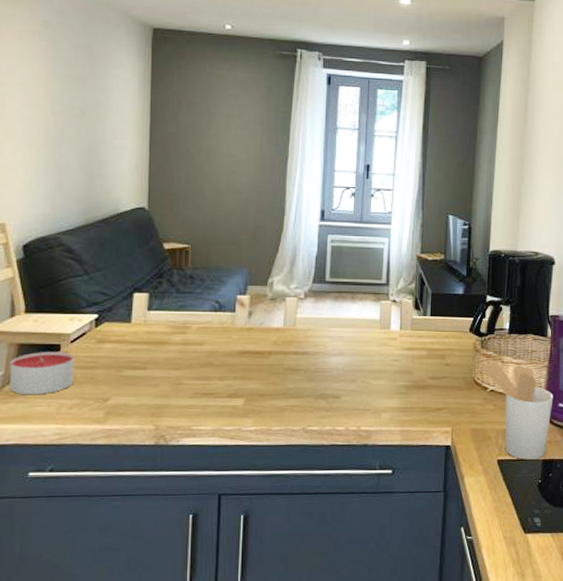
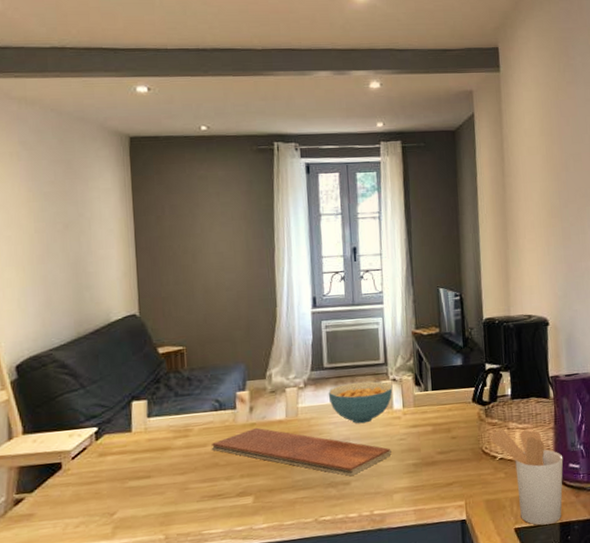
candle: present [10,352,74,395] -> none [11,469,78,519]
chopping board: none [208,332,384,390] -> present [212,427,391,476]
cereal bowl: none [327,299,392,341] -> present [328,381,393,424]

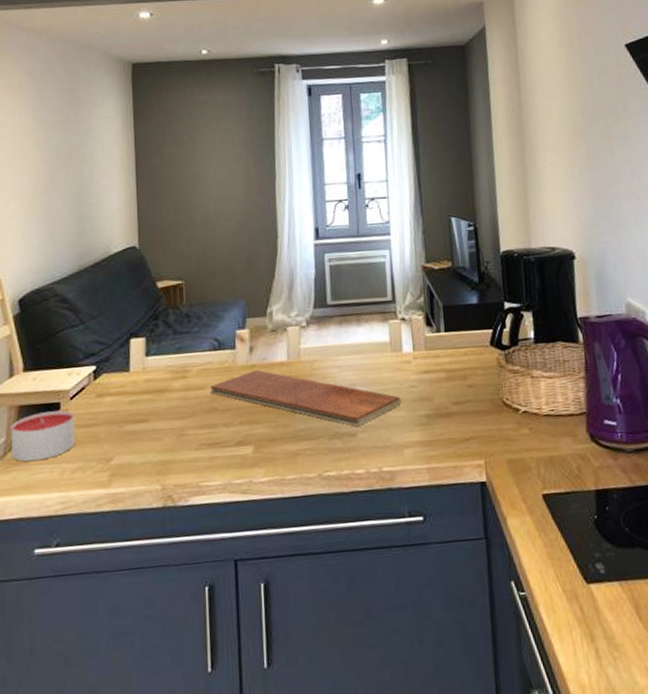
candle: none [11,469,78,519] -> present [11,410,75,462]
cereal bowl: present [328,381,393,424] -> none [332,321,402,368]
utensil holder: present [489,428,564,525] -> none [511,376,598,492]

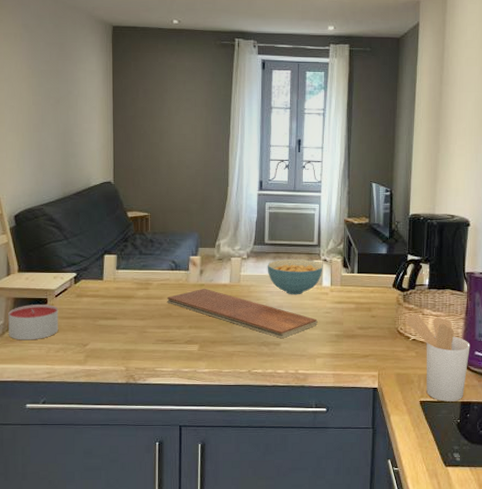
cereal bowl: none [332,321,402,368] -> present [267,259,323,295]
utensil holder: none [511,376,598,492] -> present [405,313,470,402]

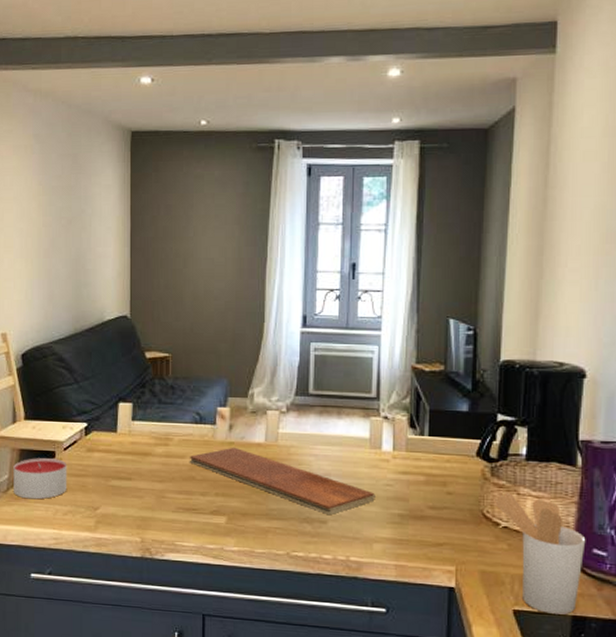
cereal bowl: present [267,259,323,295] -> none [311,414,383,461]

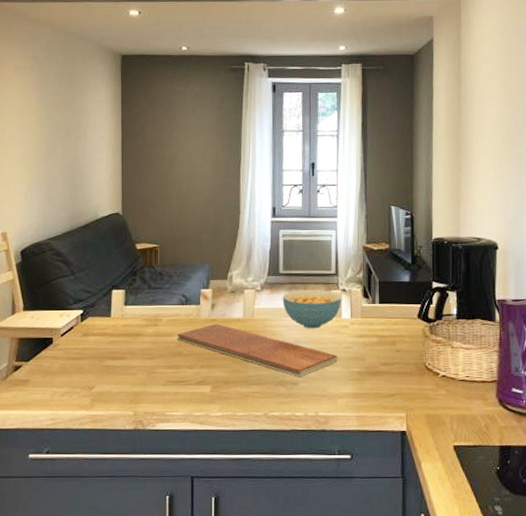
candle: present [13,458,67,500] -> none [12,345,64,384]
cereal bowl: none [311,414,383,461] -> present [282,289,342,329]
utensil holder: present [493,491,586,615] -> none [433,346,506,446]

